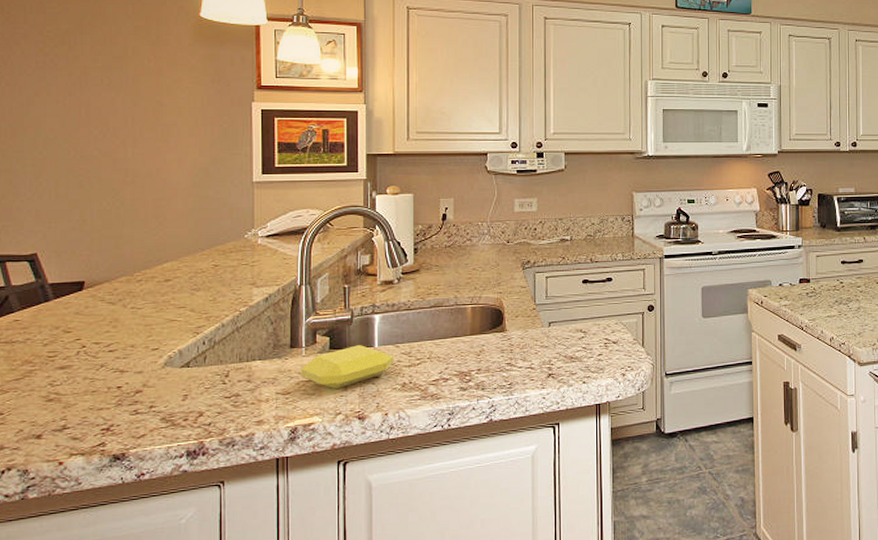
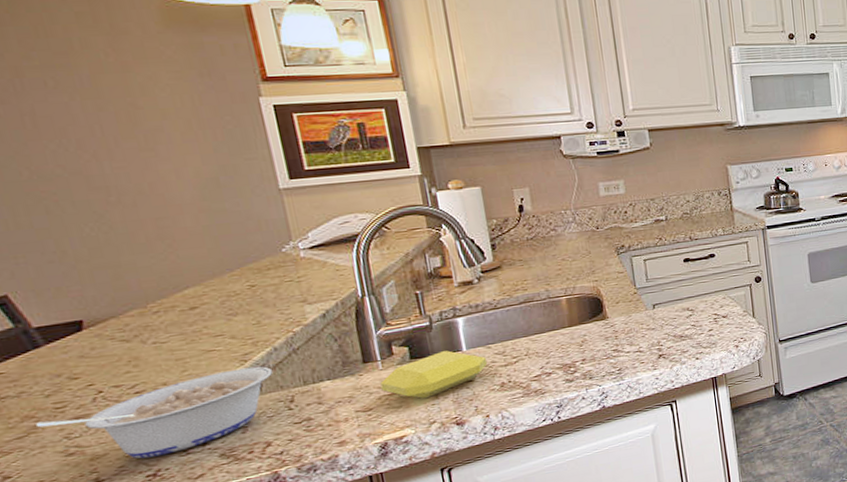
legume: none [30,339,217,413] -> present [34,366,273,459]

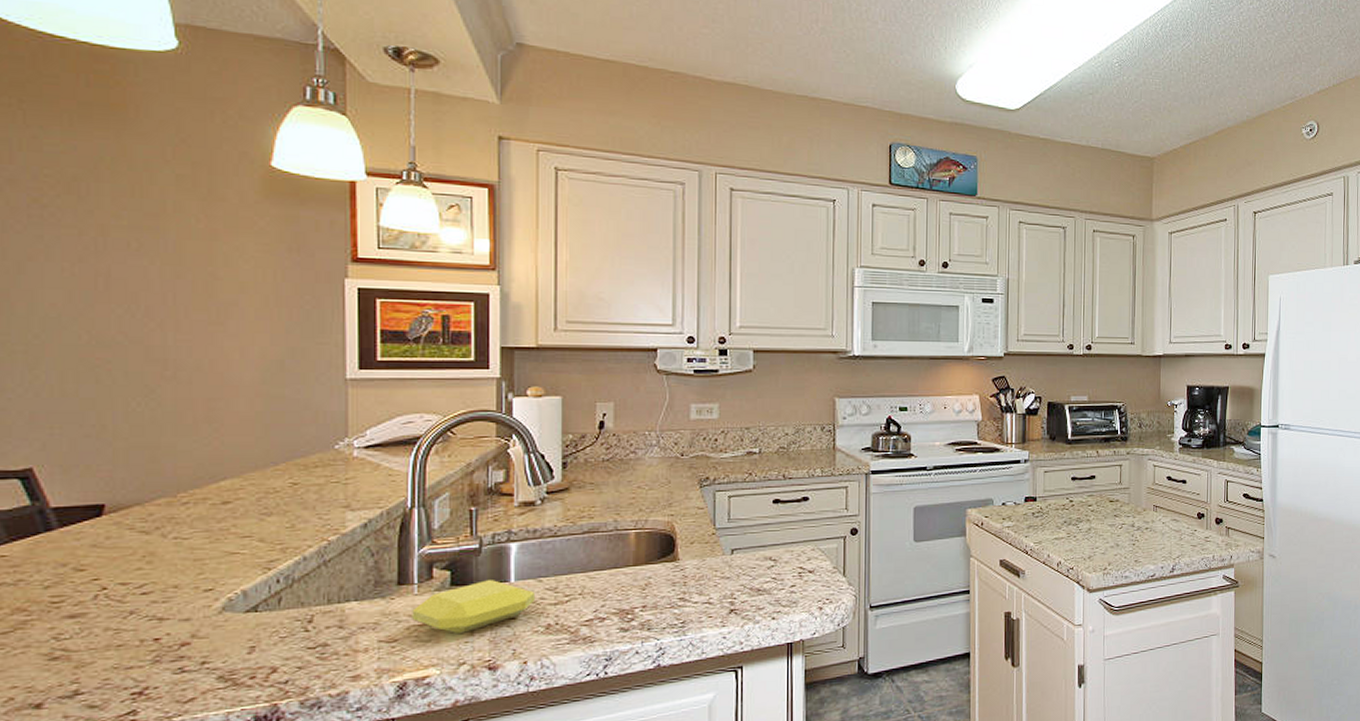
legume: present [34,366,273,459] -> none [24,576,297,673]

